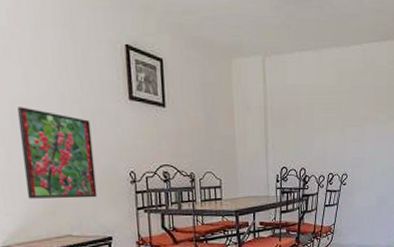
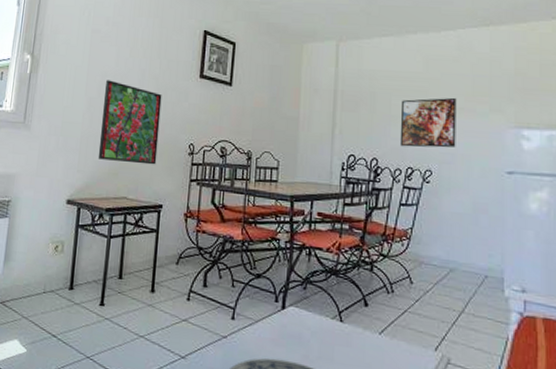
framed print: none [321,108,364,156] -> present [399,97,457,148]

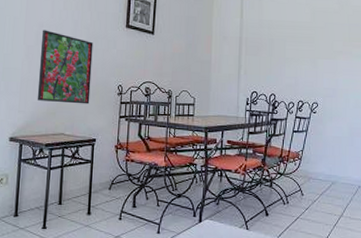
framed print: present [399,97,457,148] -> none [292,42,337,84]

